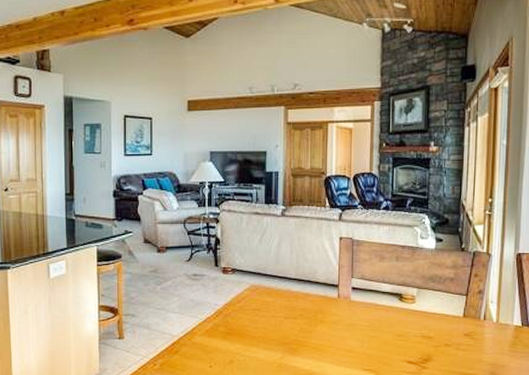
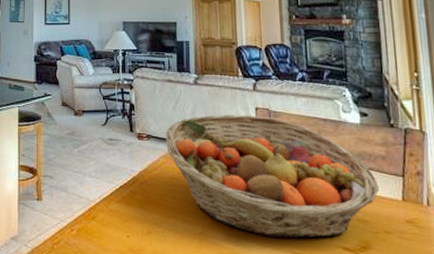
fruit basket: none [251,245,445,357] -> present [166,114,380,238]

